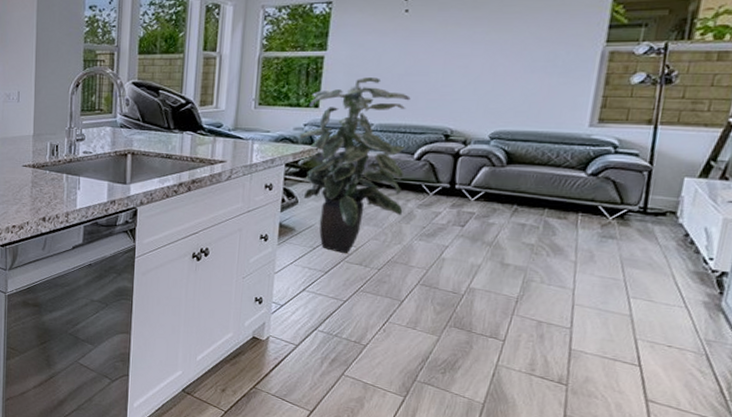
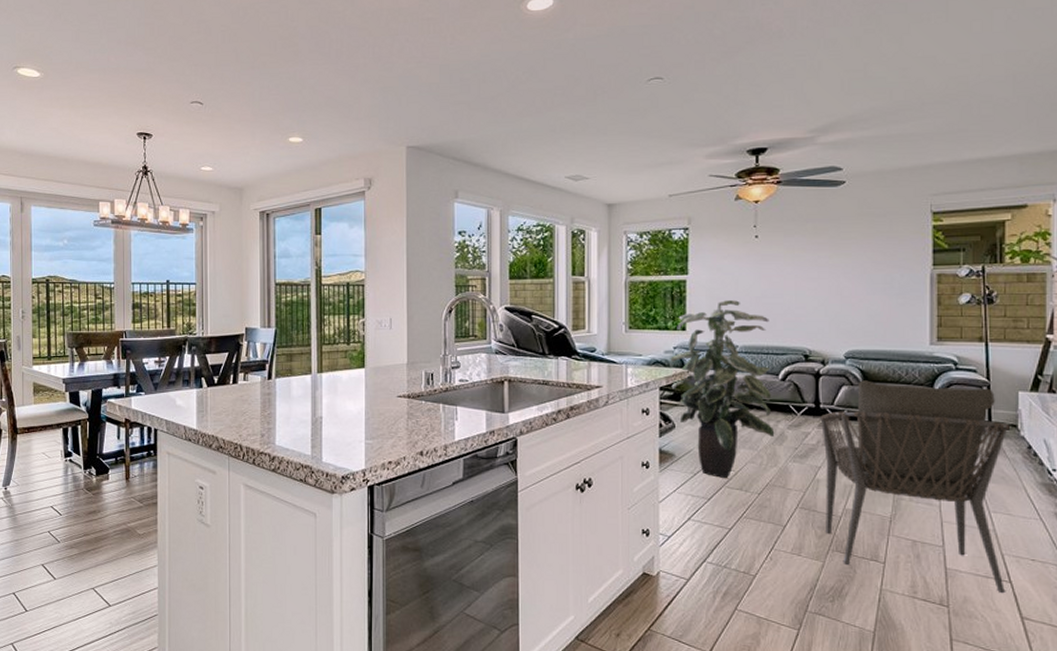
armchair: none [445,162,668,377] -> present [820,380,1010,594]

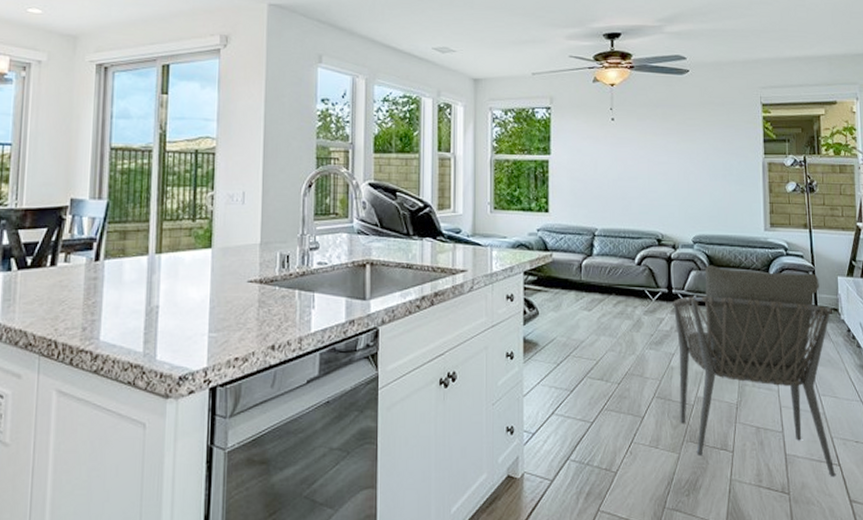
indoor plant: present [671,300,775,479] -> none [535,182,632,369]

